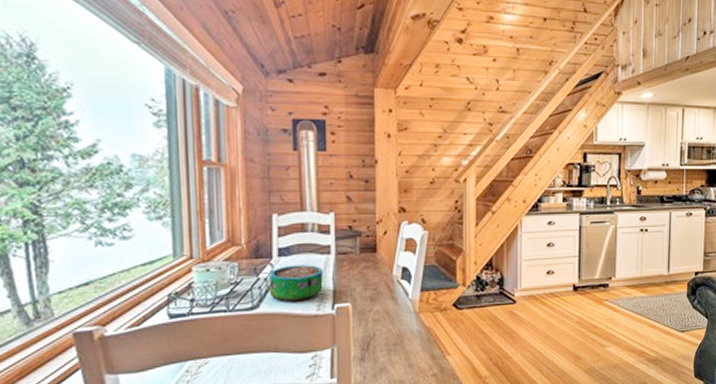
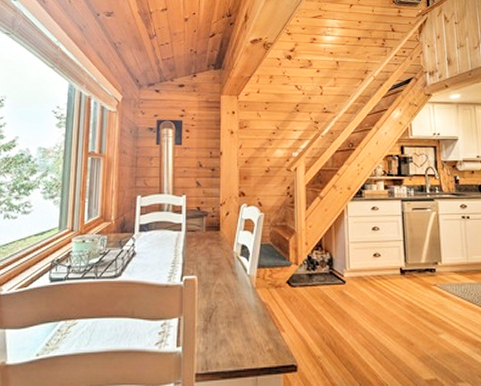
decorative bowl: present [268,265,323,302] -> none [130,240,175,272]

